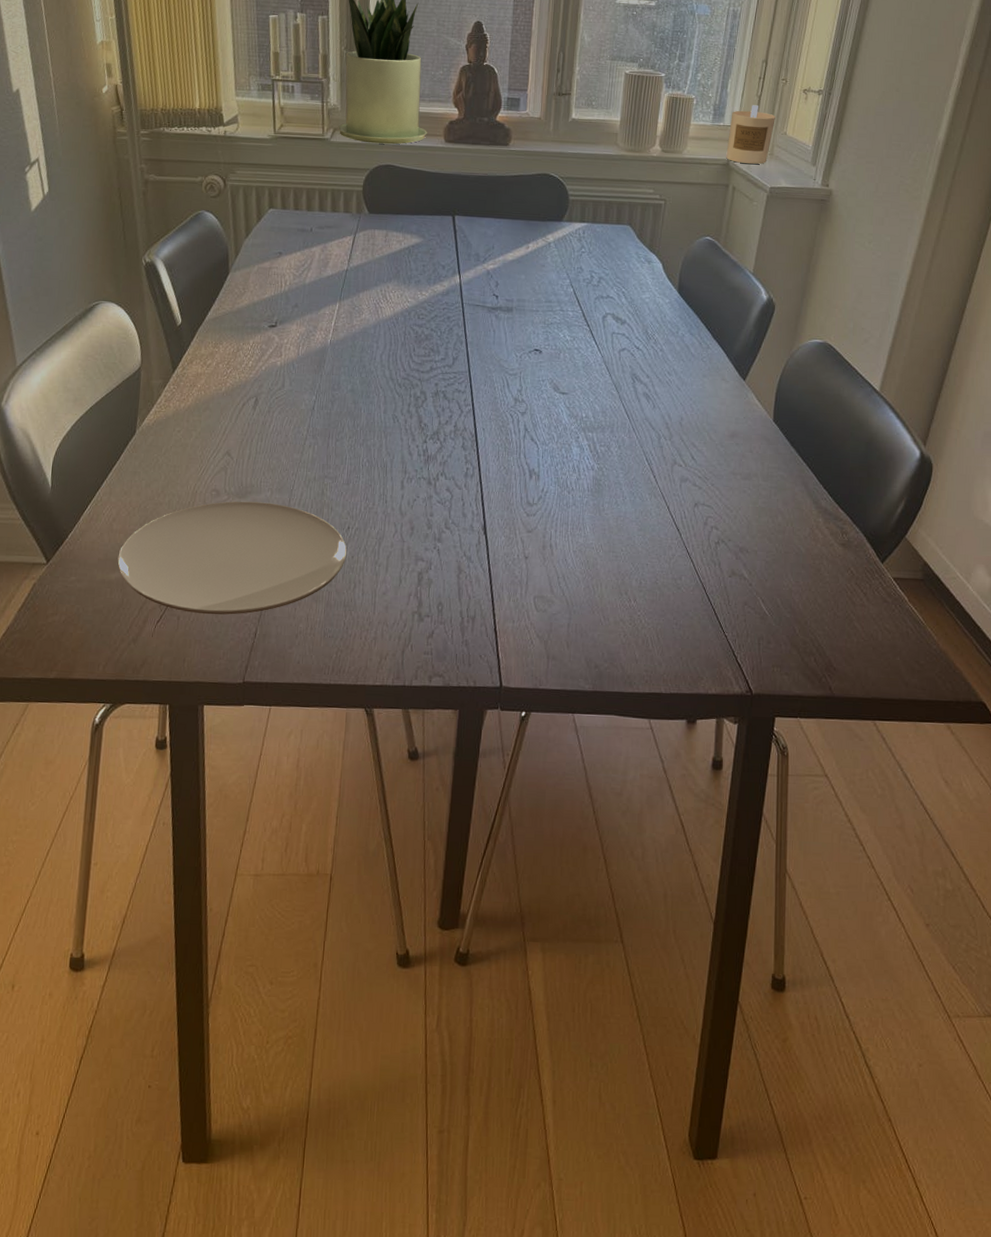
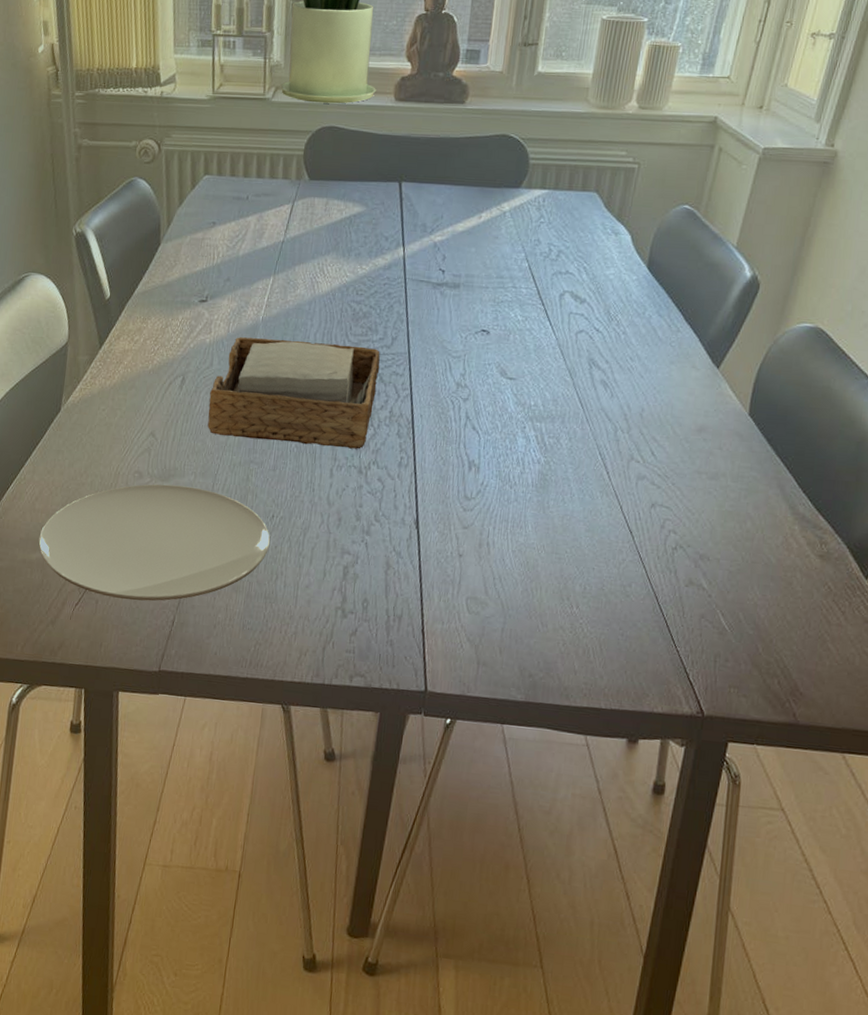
napkin holder: none [281,359,443,462] -> present [207,337,380,449]
candle: present [726,105,775,165] -> none [713,52,776,122]

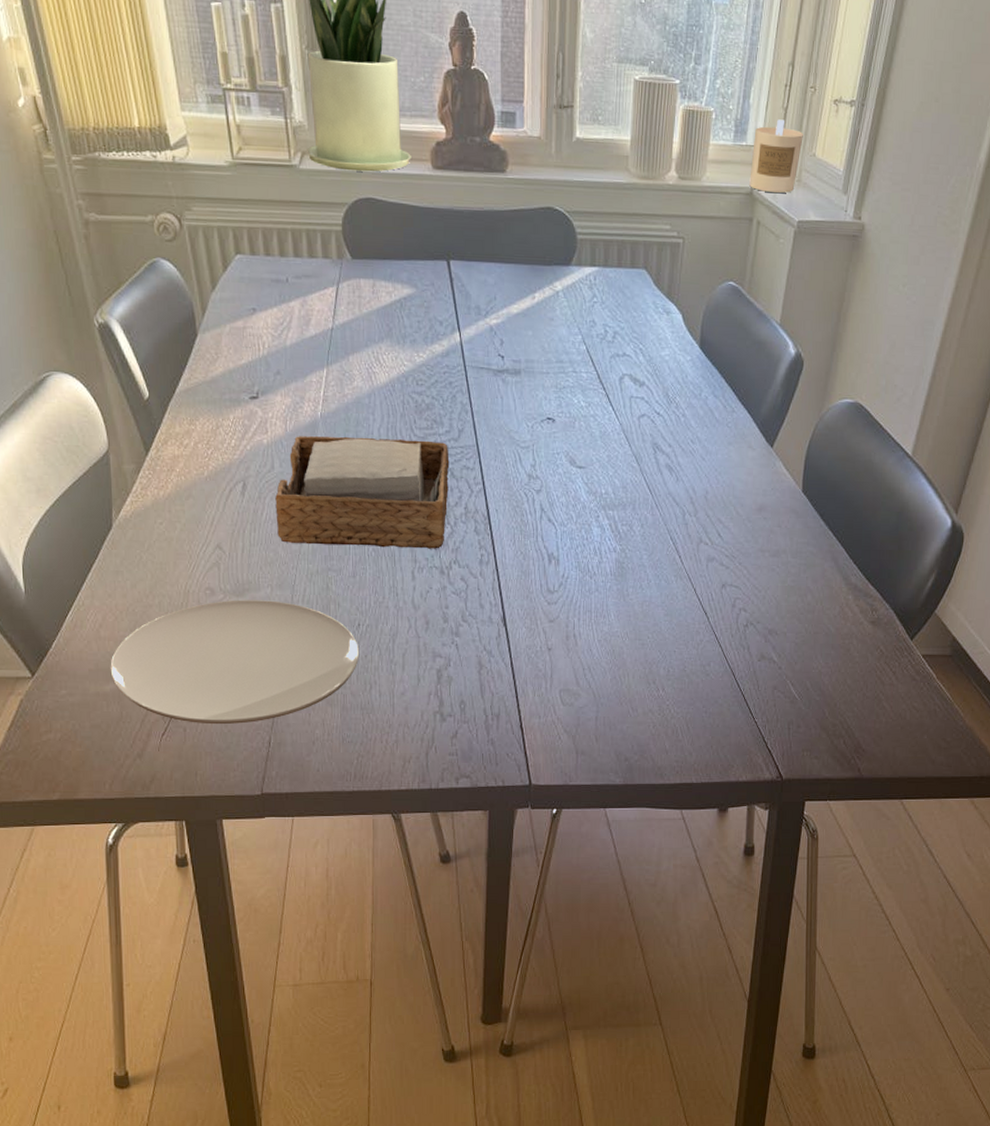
candle: none [713,52,776,122] -> present [749,119,803,194]

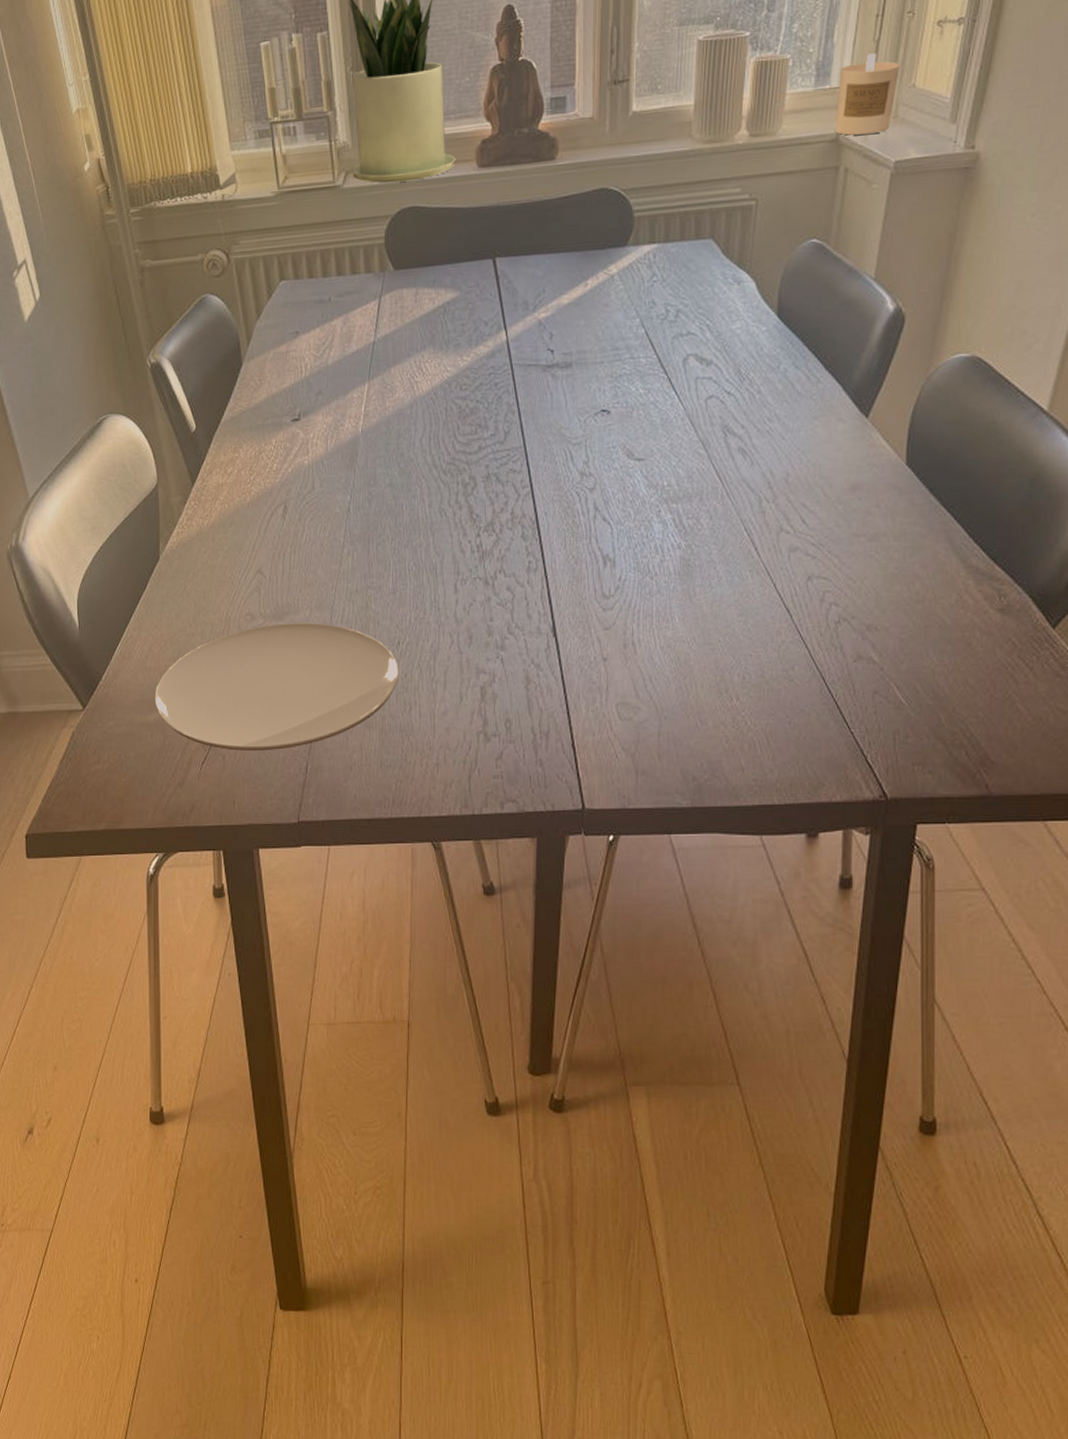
napkin holder: present [275,436,450,549] -> none [315,446,495,563]

